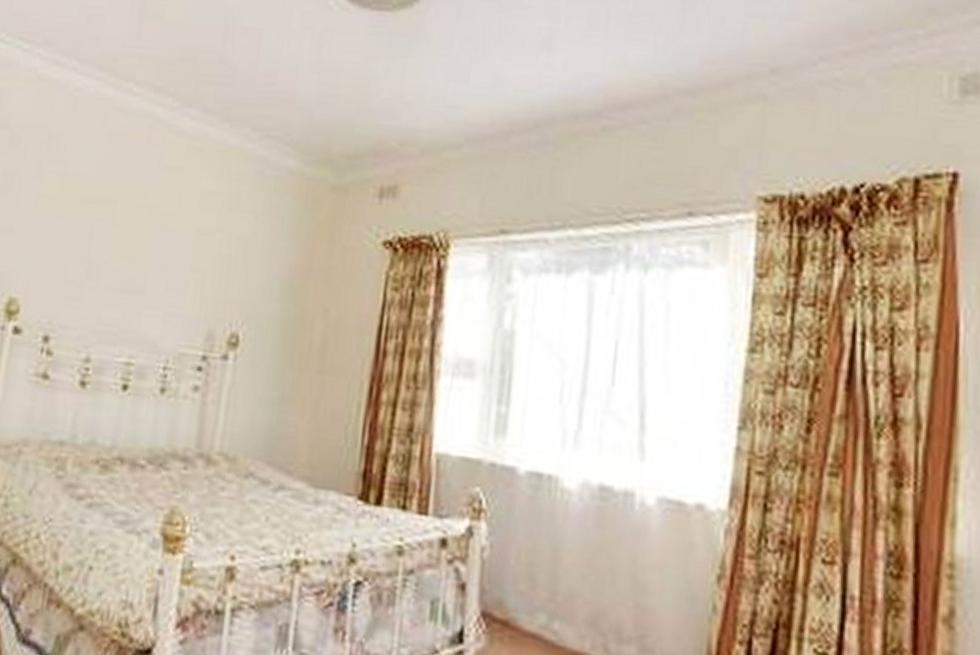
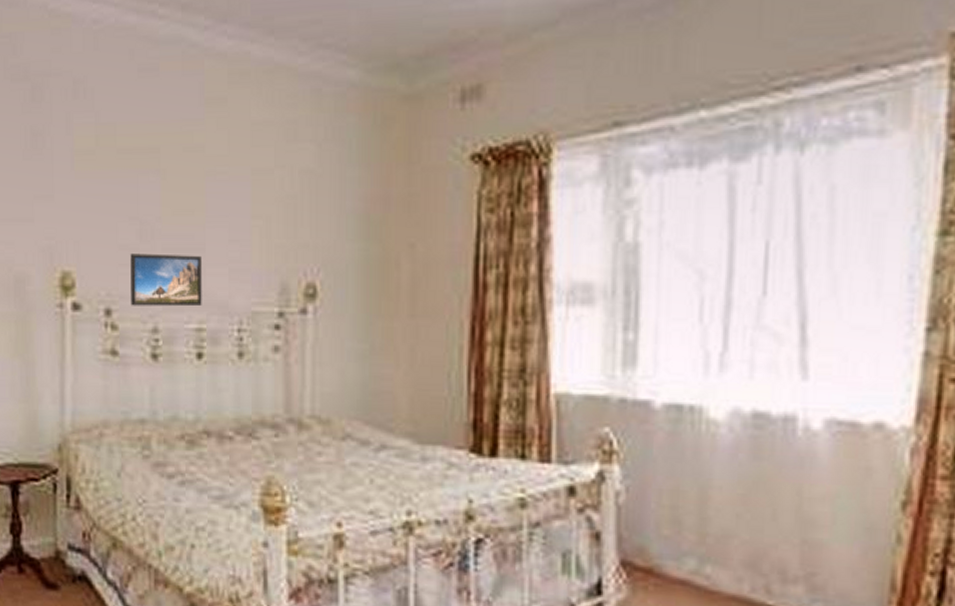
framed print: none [68,289,140,342] -> present [130,253,202,307]

